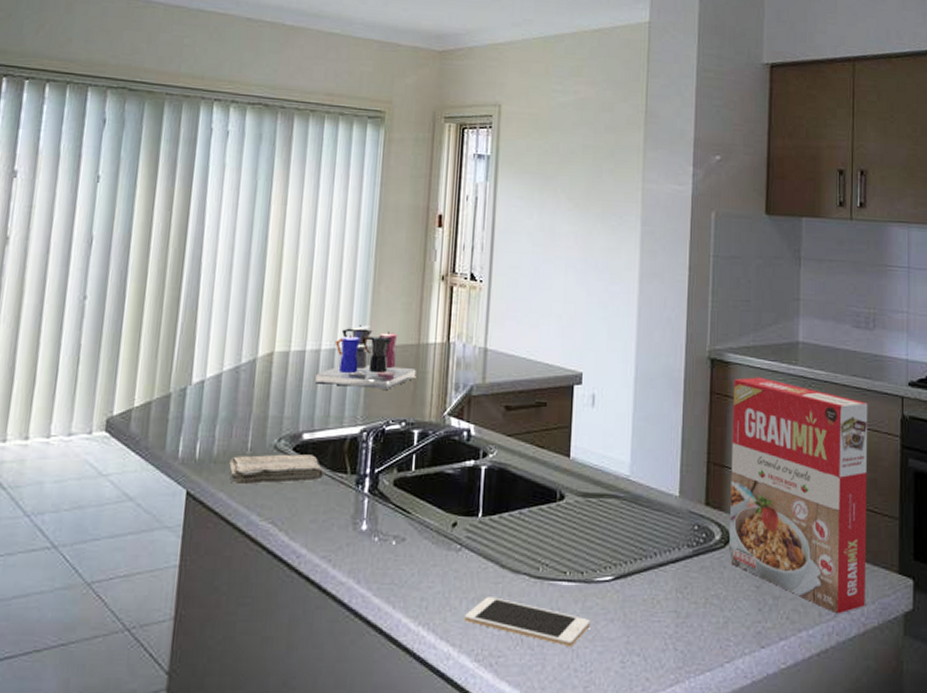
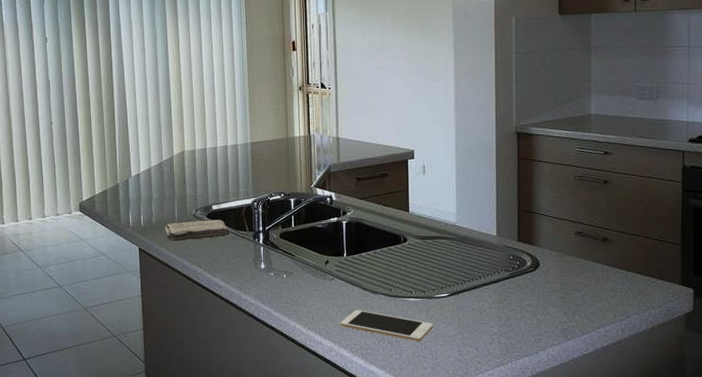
coffee maker: present [315,324,416,389] -> none [216,127,288,172]
cereal box: present [729,377,868,614] -> none [536,144,653,316]

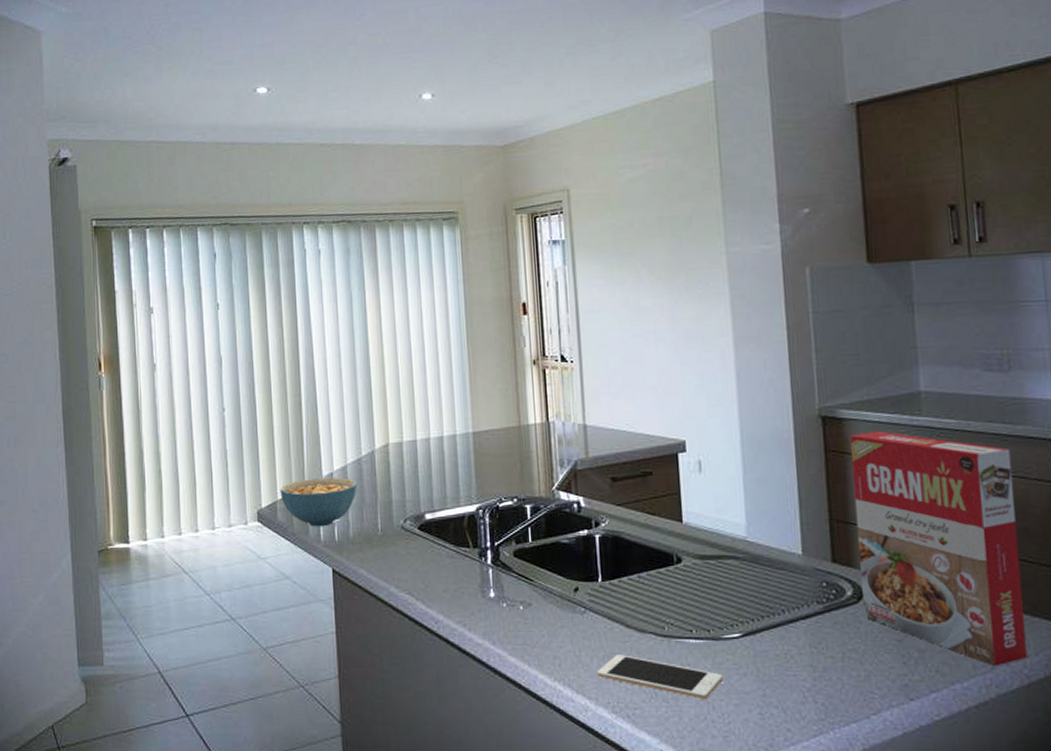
cereal bowl: none [97,177,159,216] -> present [280,478,358,527]
washcloth: present [163,219,231,242] -> none [363,532,450,562]
cereal box: none [536,144,653,316] -> present [849,431,1028,667]

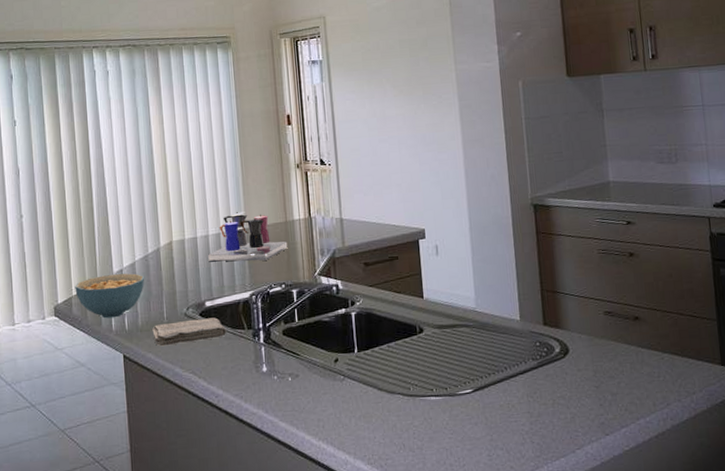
washcloth: none [363,532,450,562] -> present [151,317,227,347]
coffee maker: none [429,412,521,470] -> present [208,211,288,262]
cell phone: present [597,655,723,700] -> none [355,414,459,448]
cereal box: present [849,431,1028,667] -> none [555,215,694,403]

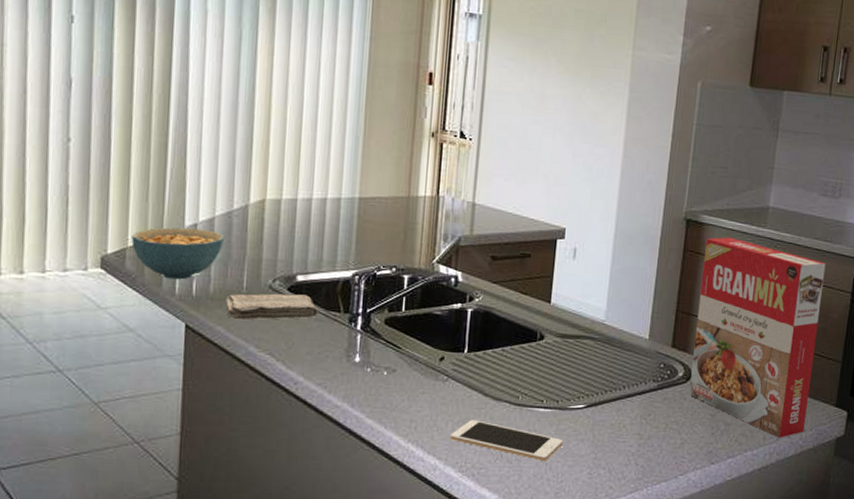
coffee maker: present [208,211,288,262] -> none [308,176,407,238]
cell phone: none [355,414,459,448] -> present [450,420,564,462]
cereal box: none [555,215,694,403] -> present [689,237,826,438]

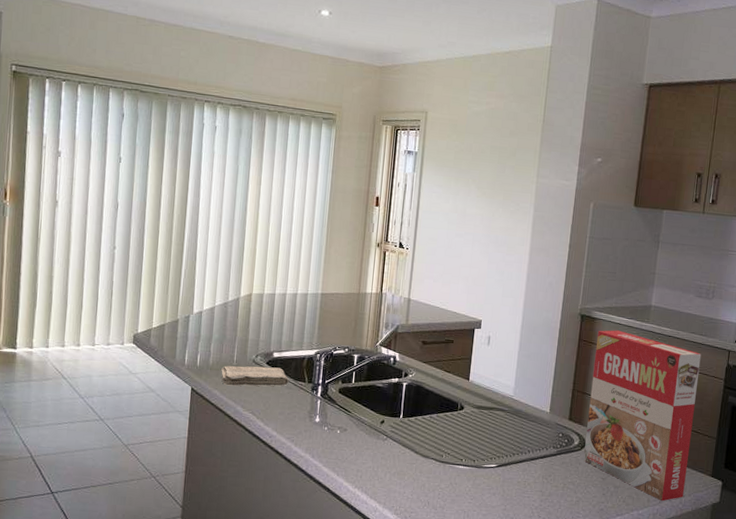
cereal bowl: present [131,227,225,280] -> none [155,314,222,354]
cell phone: present [450,420,564,462] -> none [388,472,479,510]

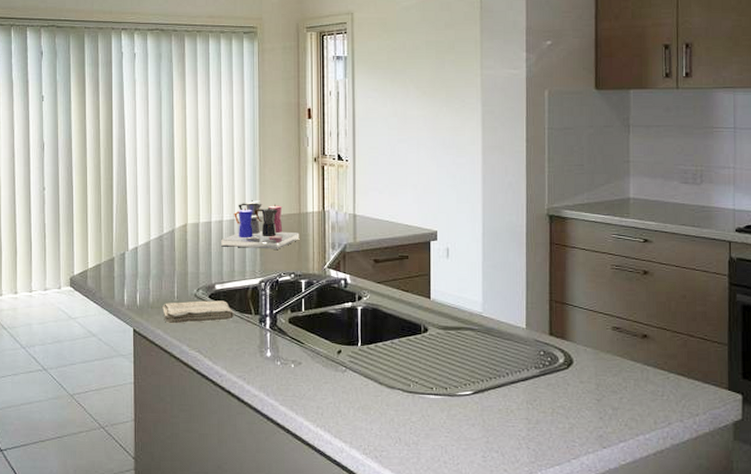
coffee maker: none [283,276,357,325] -> present [221,199,300,249]
cereal box: present [584,330,702,501] -> none [570,229,698,422]

